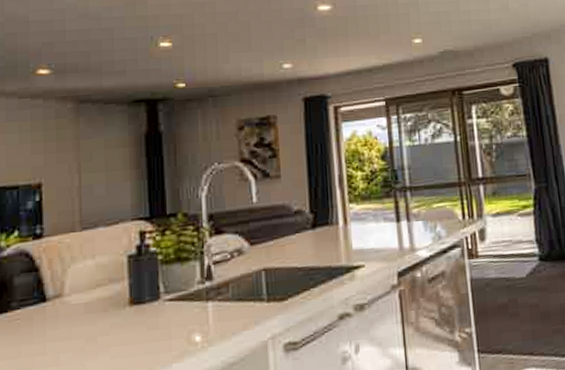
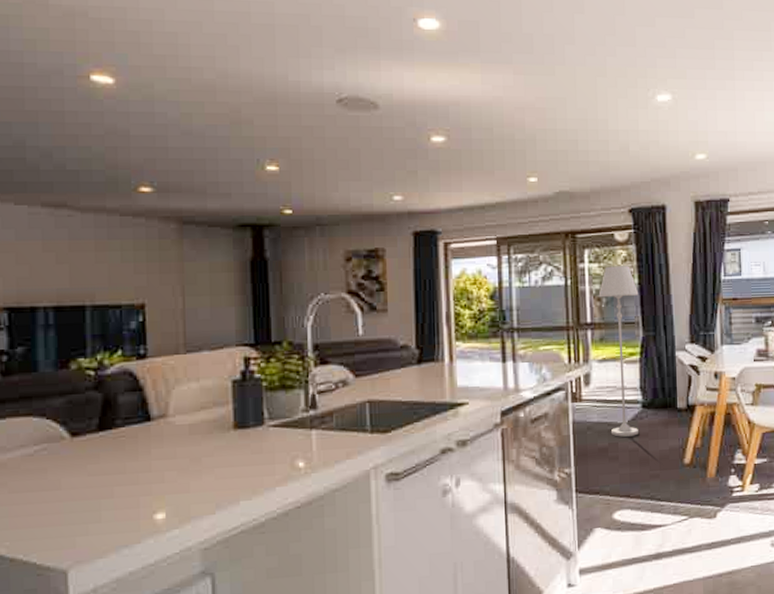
floor lamp: none [488,119,538,292] -> present [598,266,639,437]

